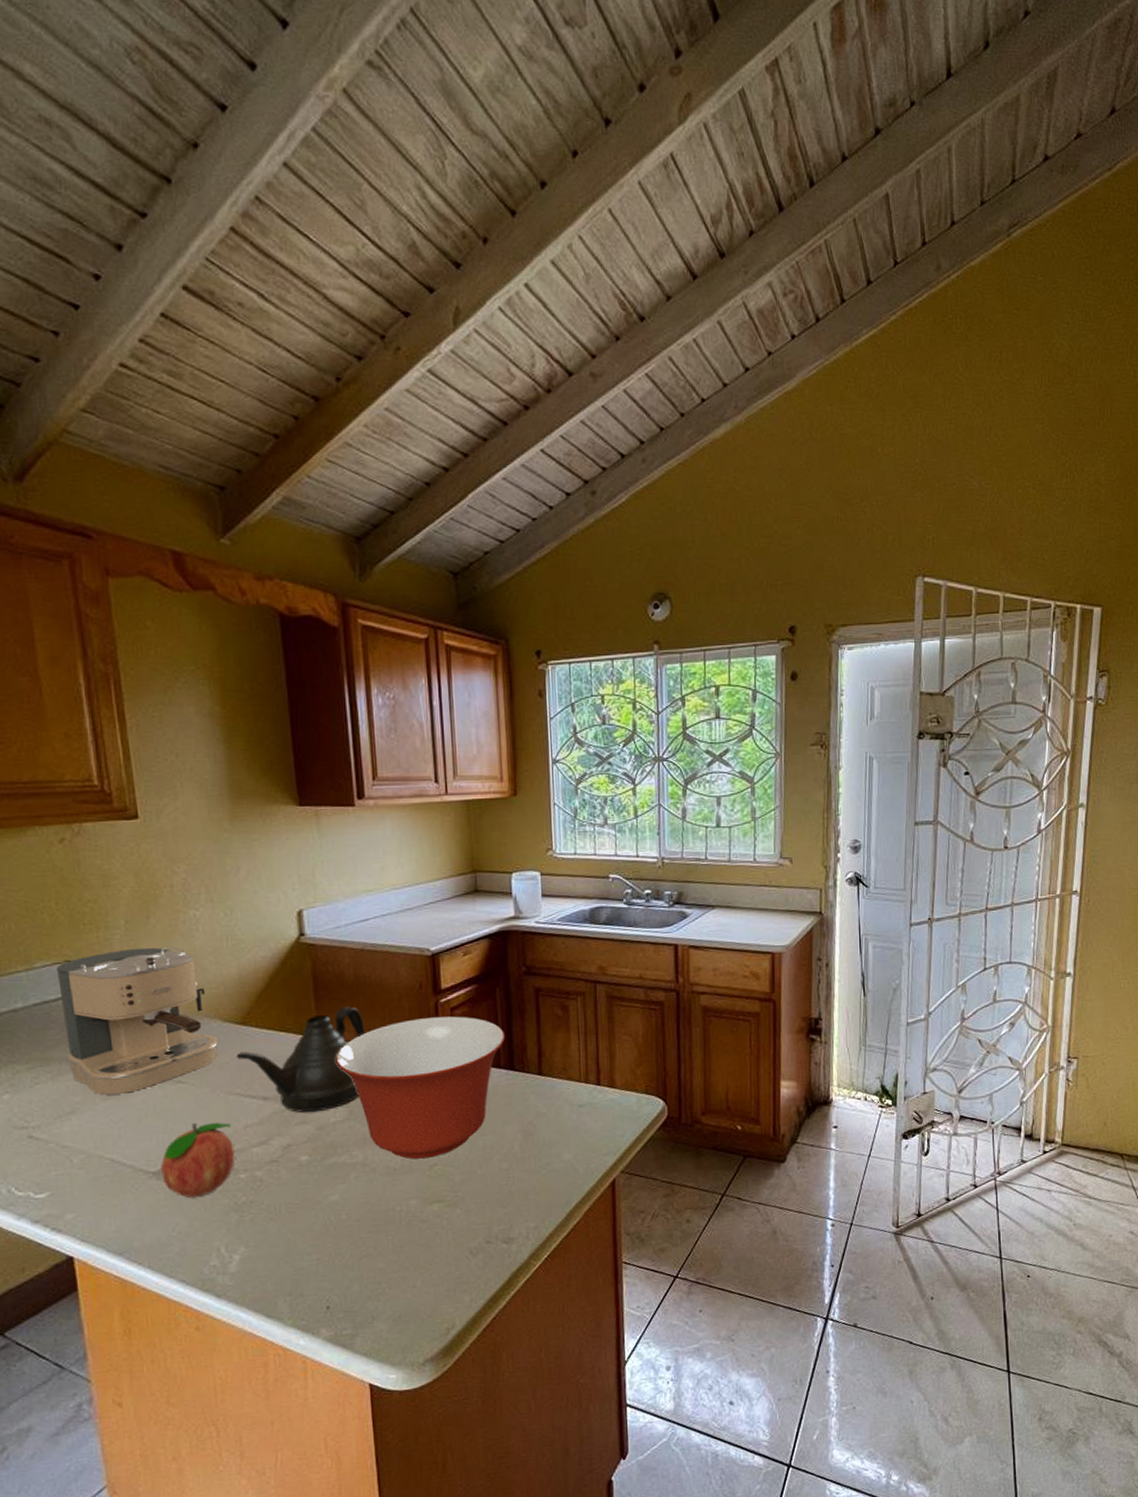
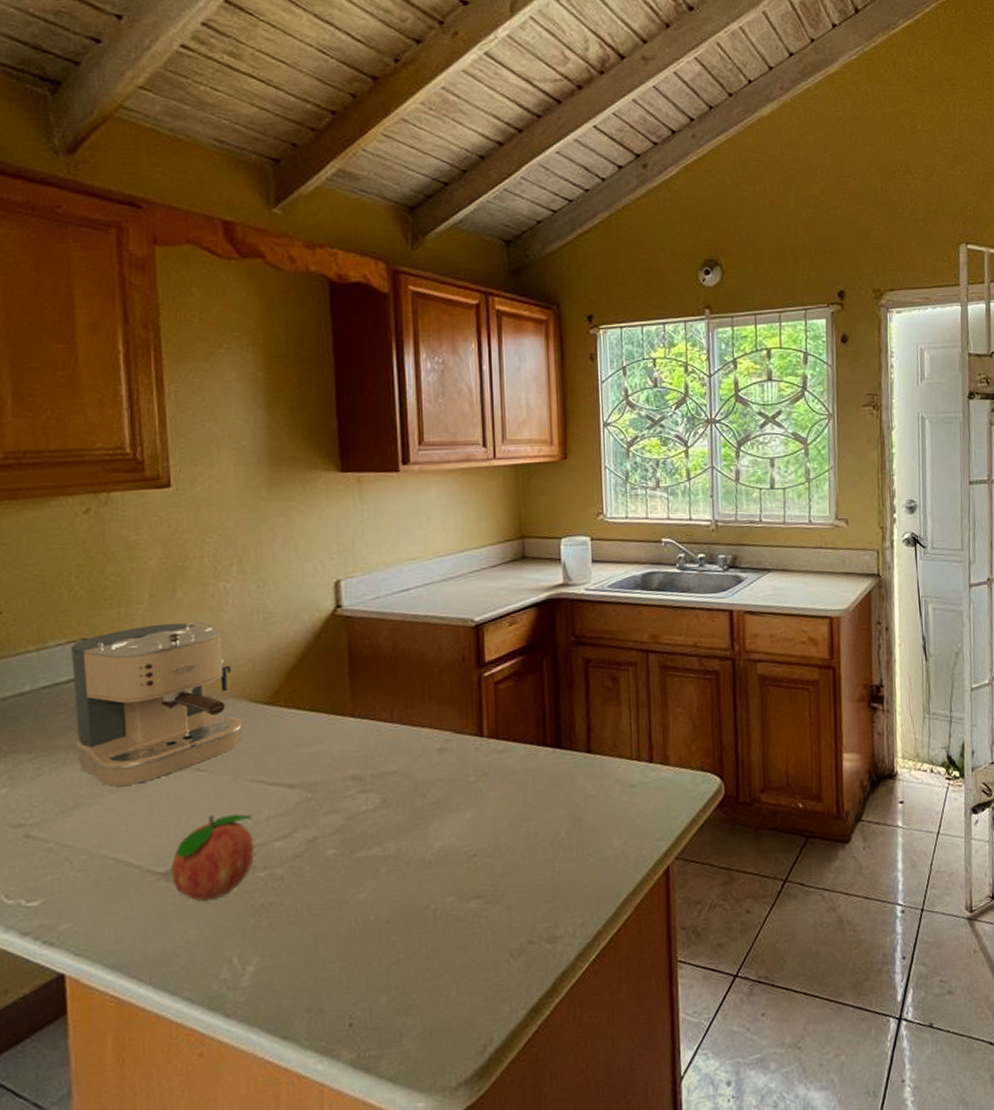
teapot: present [236,1007,365,1113] -> none [262,683,402,801]
mixing bowl: present [335,1016,505,1159] -> none [370,690,552,850]

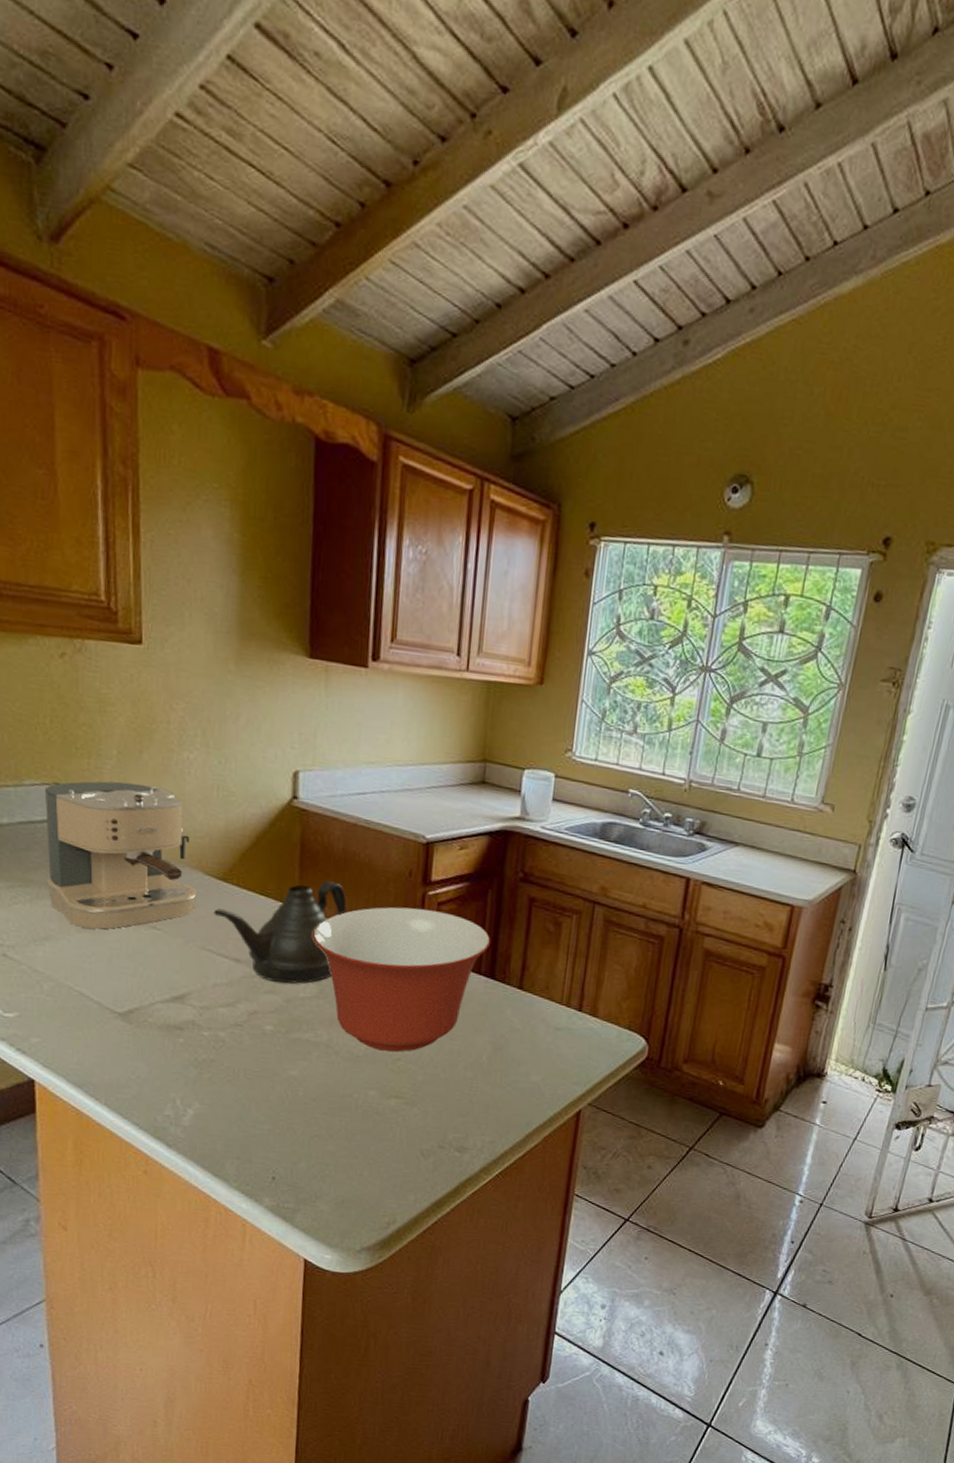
fruit: present [171,813,255,901] -> none [127,971,201,1046]
teapot: none [262,683,402,801] -> present [214,881,347,984]
mixing bowl: none [370,690,552,850] -> present [313,907,490,1052]

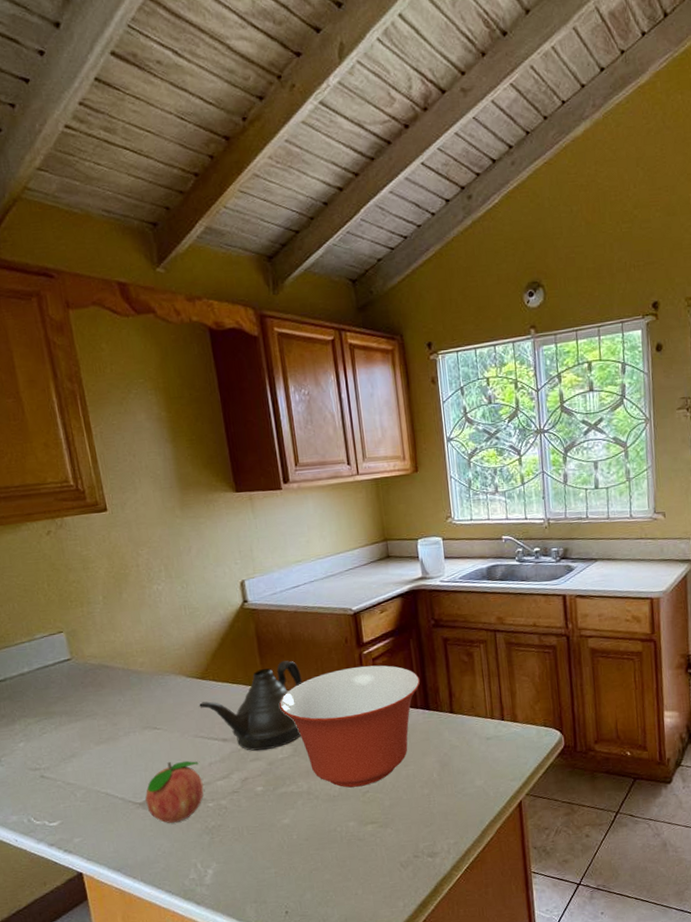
coffee maker: present [44,781,198,930] -> none [52,616,185,741]
fruit: none [127,971,201,1046] -> present [145,760,204,823]

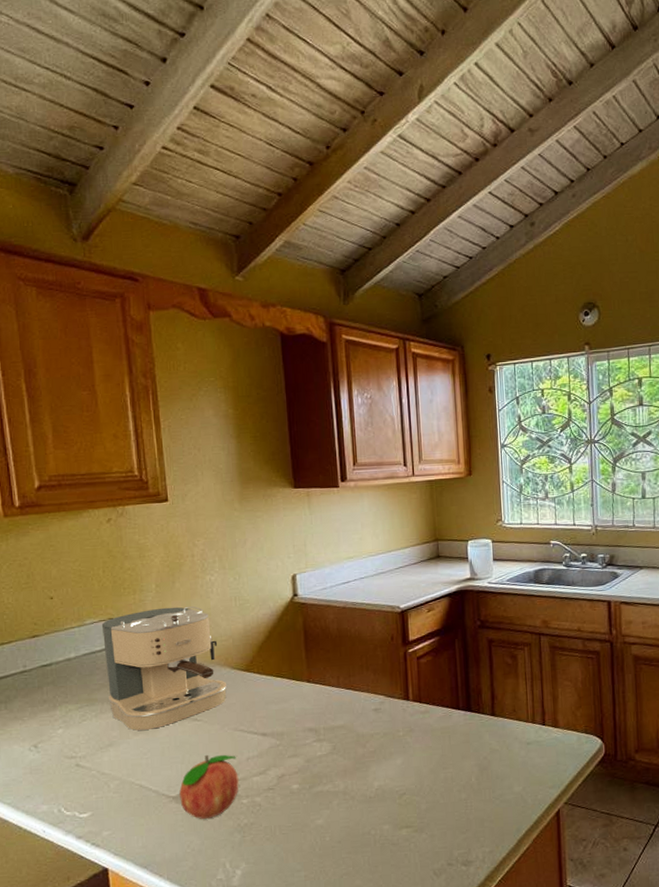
coffee maker: none [52,616,185,741] -> present [101,606,227,731]
teapot: present [199,660,302,751] -> none [241,656,346,747]
mixing bowl: present [279,665,420,788] -> none [322,664,463,789]

